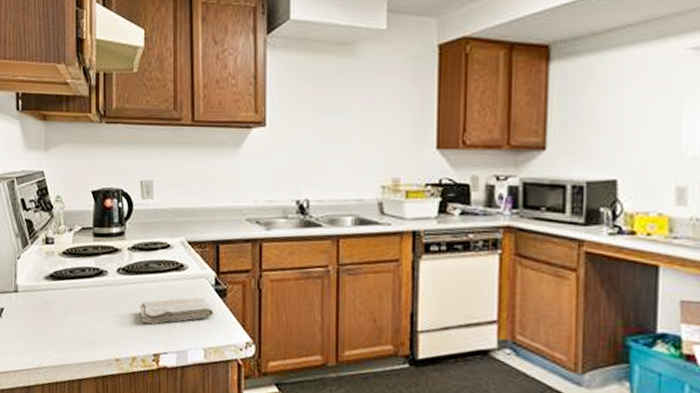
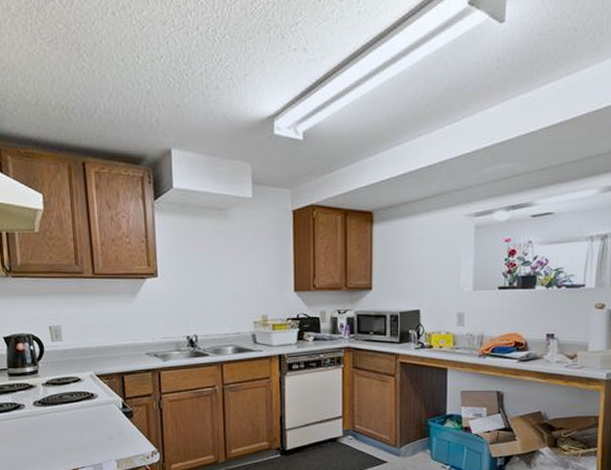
washcloth: present [139,297,214,324] -> none [56,420,123,446]

